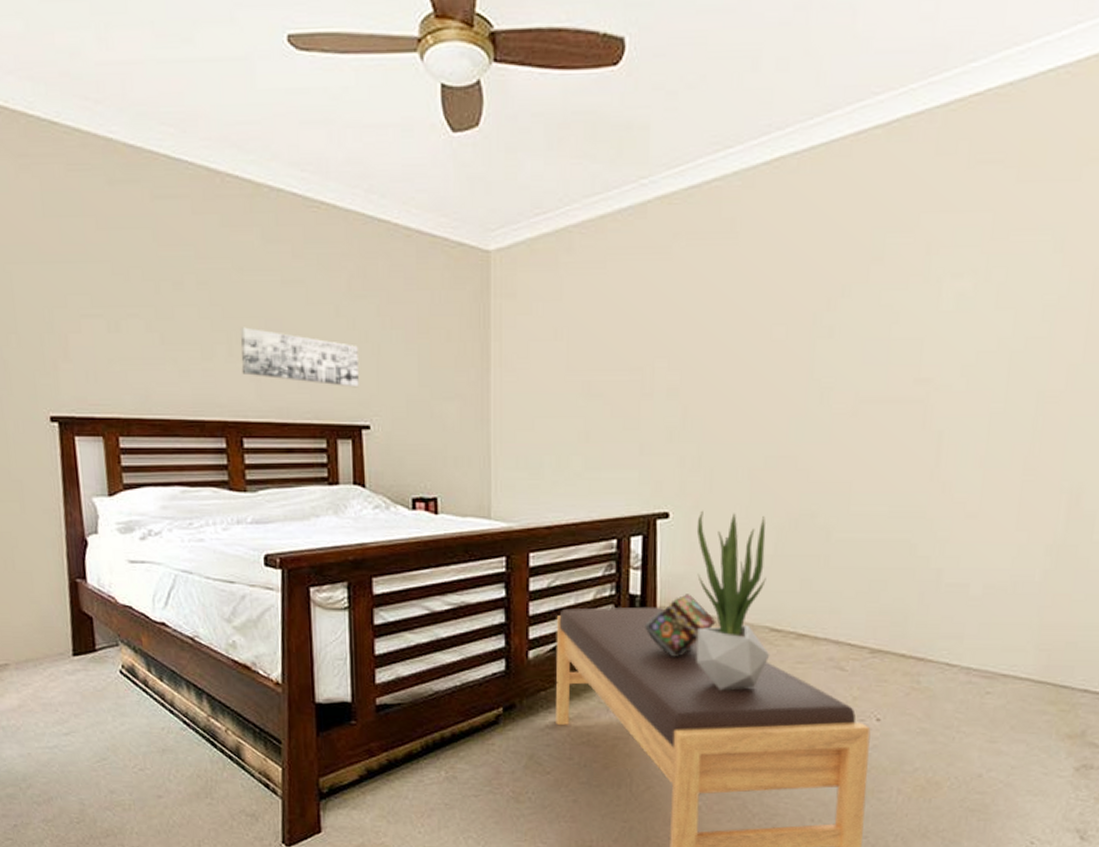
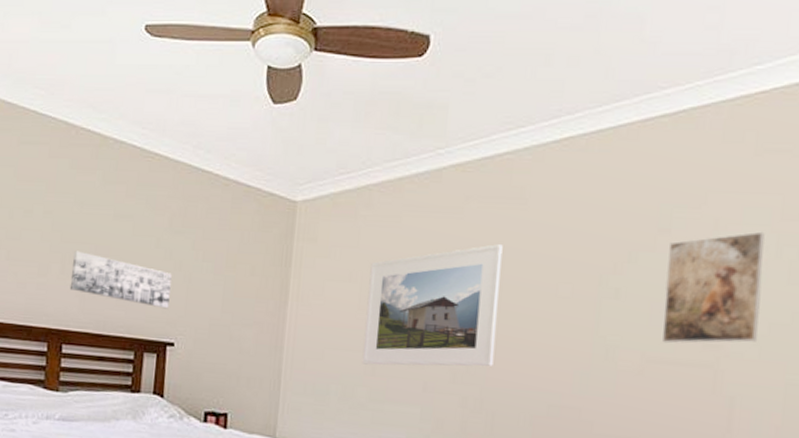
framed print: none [574,286,715,431] -> present [362,244,503,367]
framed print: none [875,253,975,381] -> present [662,231,765,344]

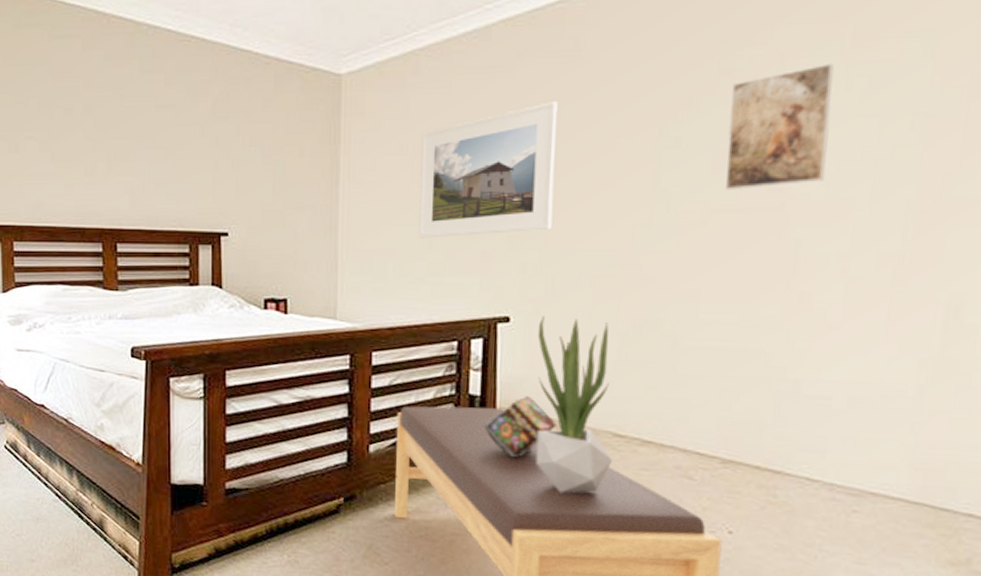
wall art: present [70,250,172,309] -> none [118,146,219,199]

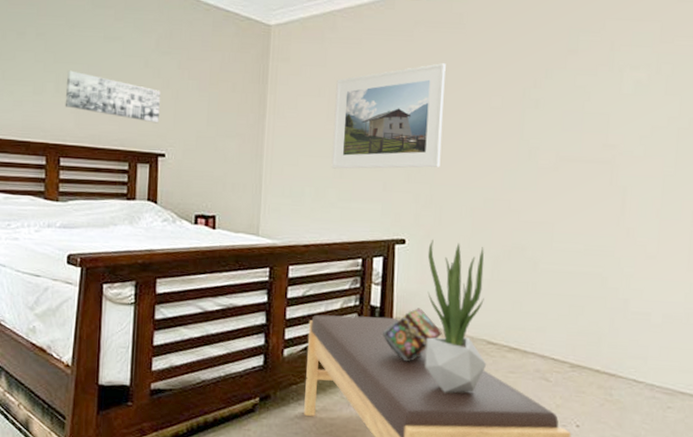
wall art: none [118,146,219,199] -> present [65,70,160,123]
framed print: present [725,63,834,191] -> none [572,51,648,145]

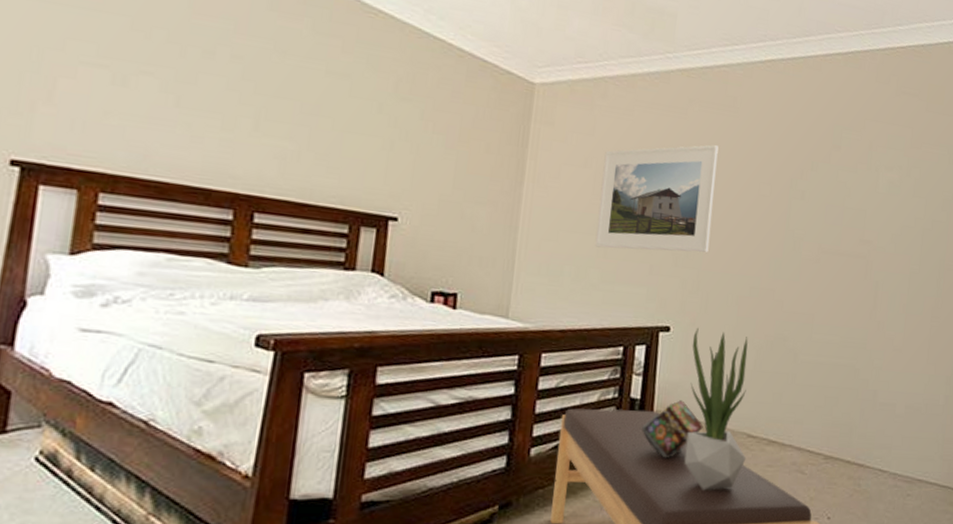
wall art: present [65,70,160,123] -> none [265,105,396,181]

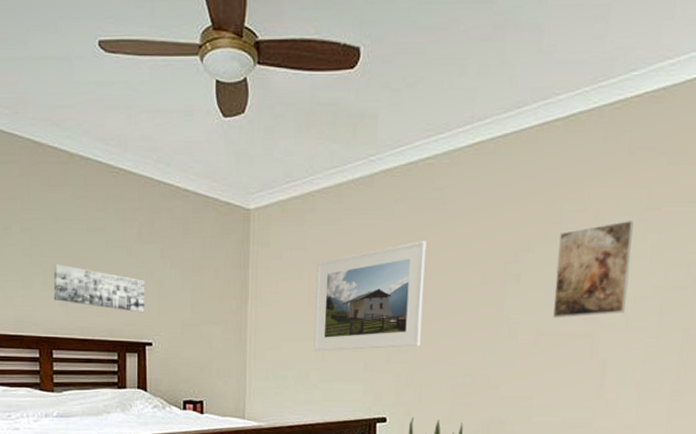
wall art: none [265,105,396,181] -> present [53,264,145,313]
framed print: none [833,154,900,240] -> present [553,220,634,319]

